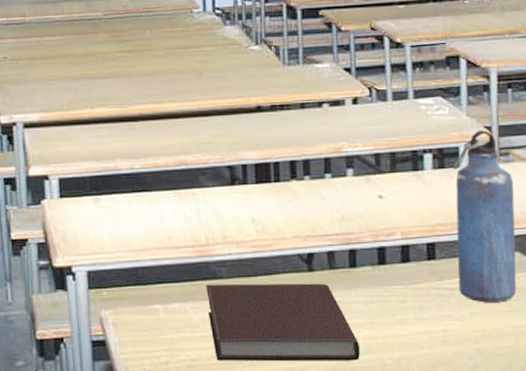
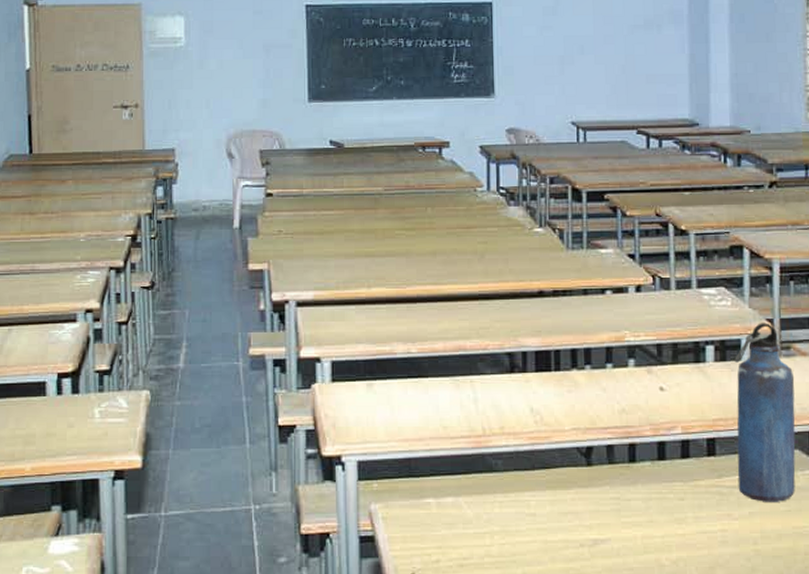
notebook: present [206,283,360,362] -> none [481,477,637,561]

